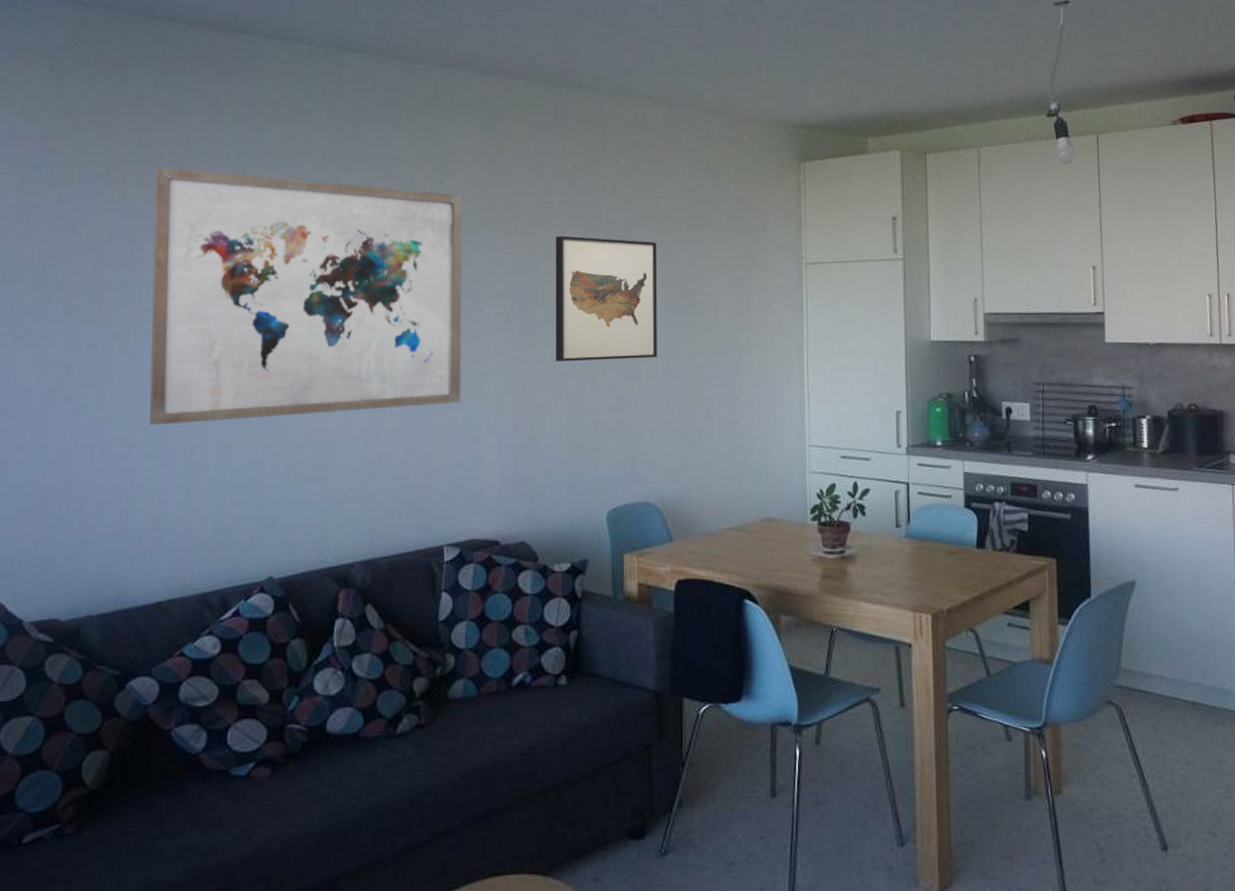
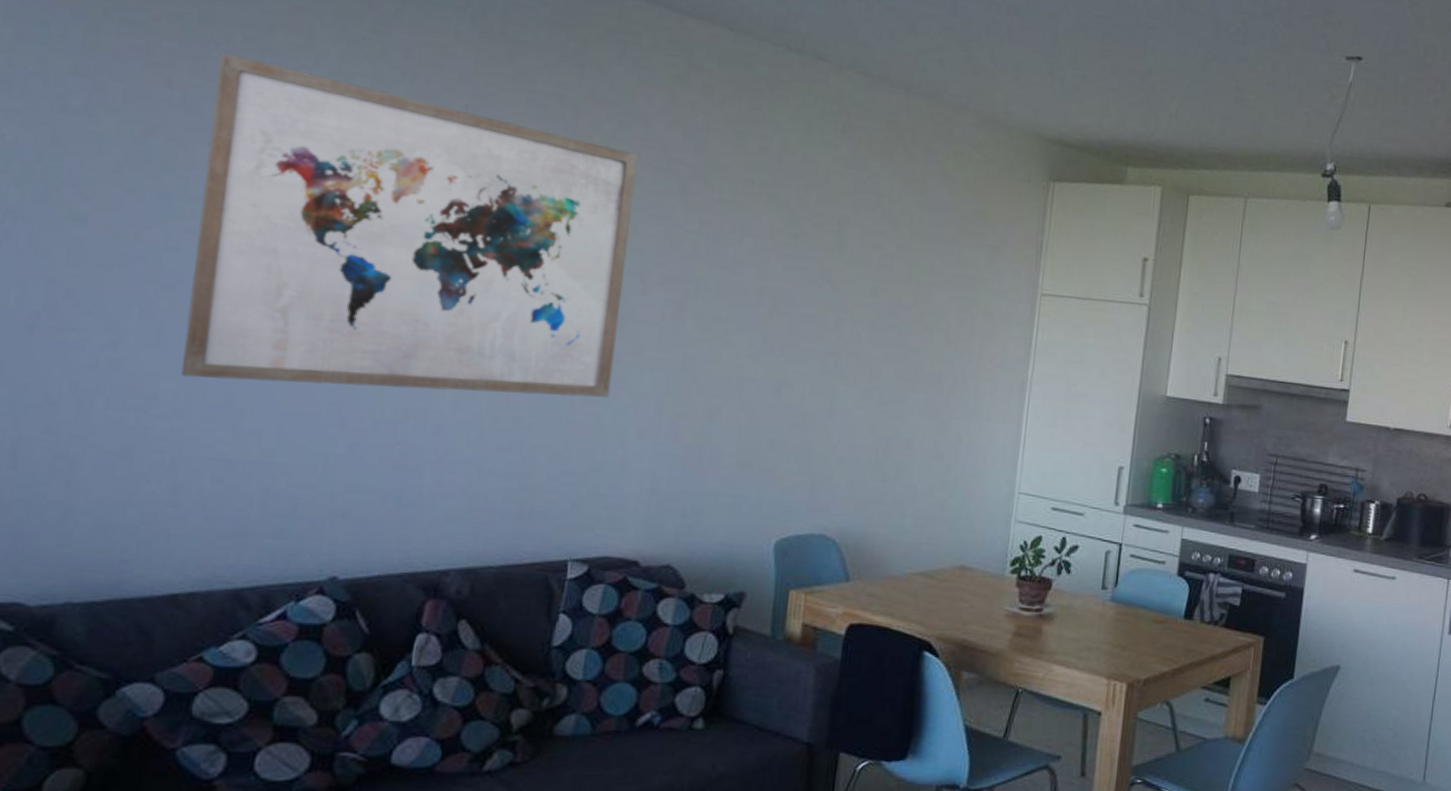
wall art: present [555,235,658,361] -> none [733,220,873,376]

